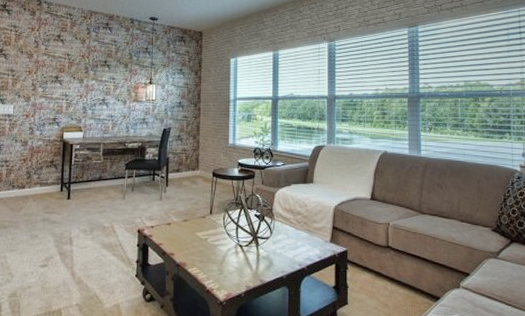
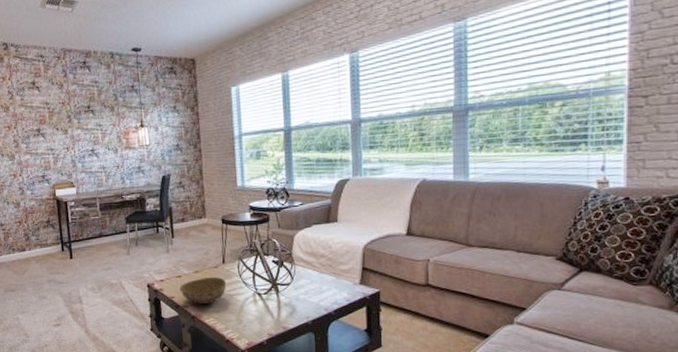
bowl: none [168,227,212,253] -> present [179,277,227,304]

